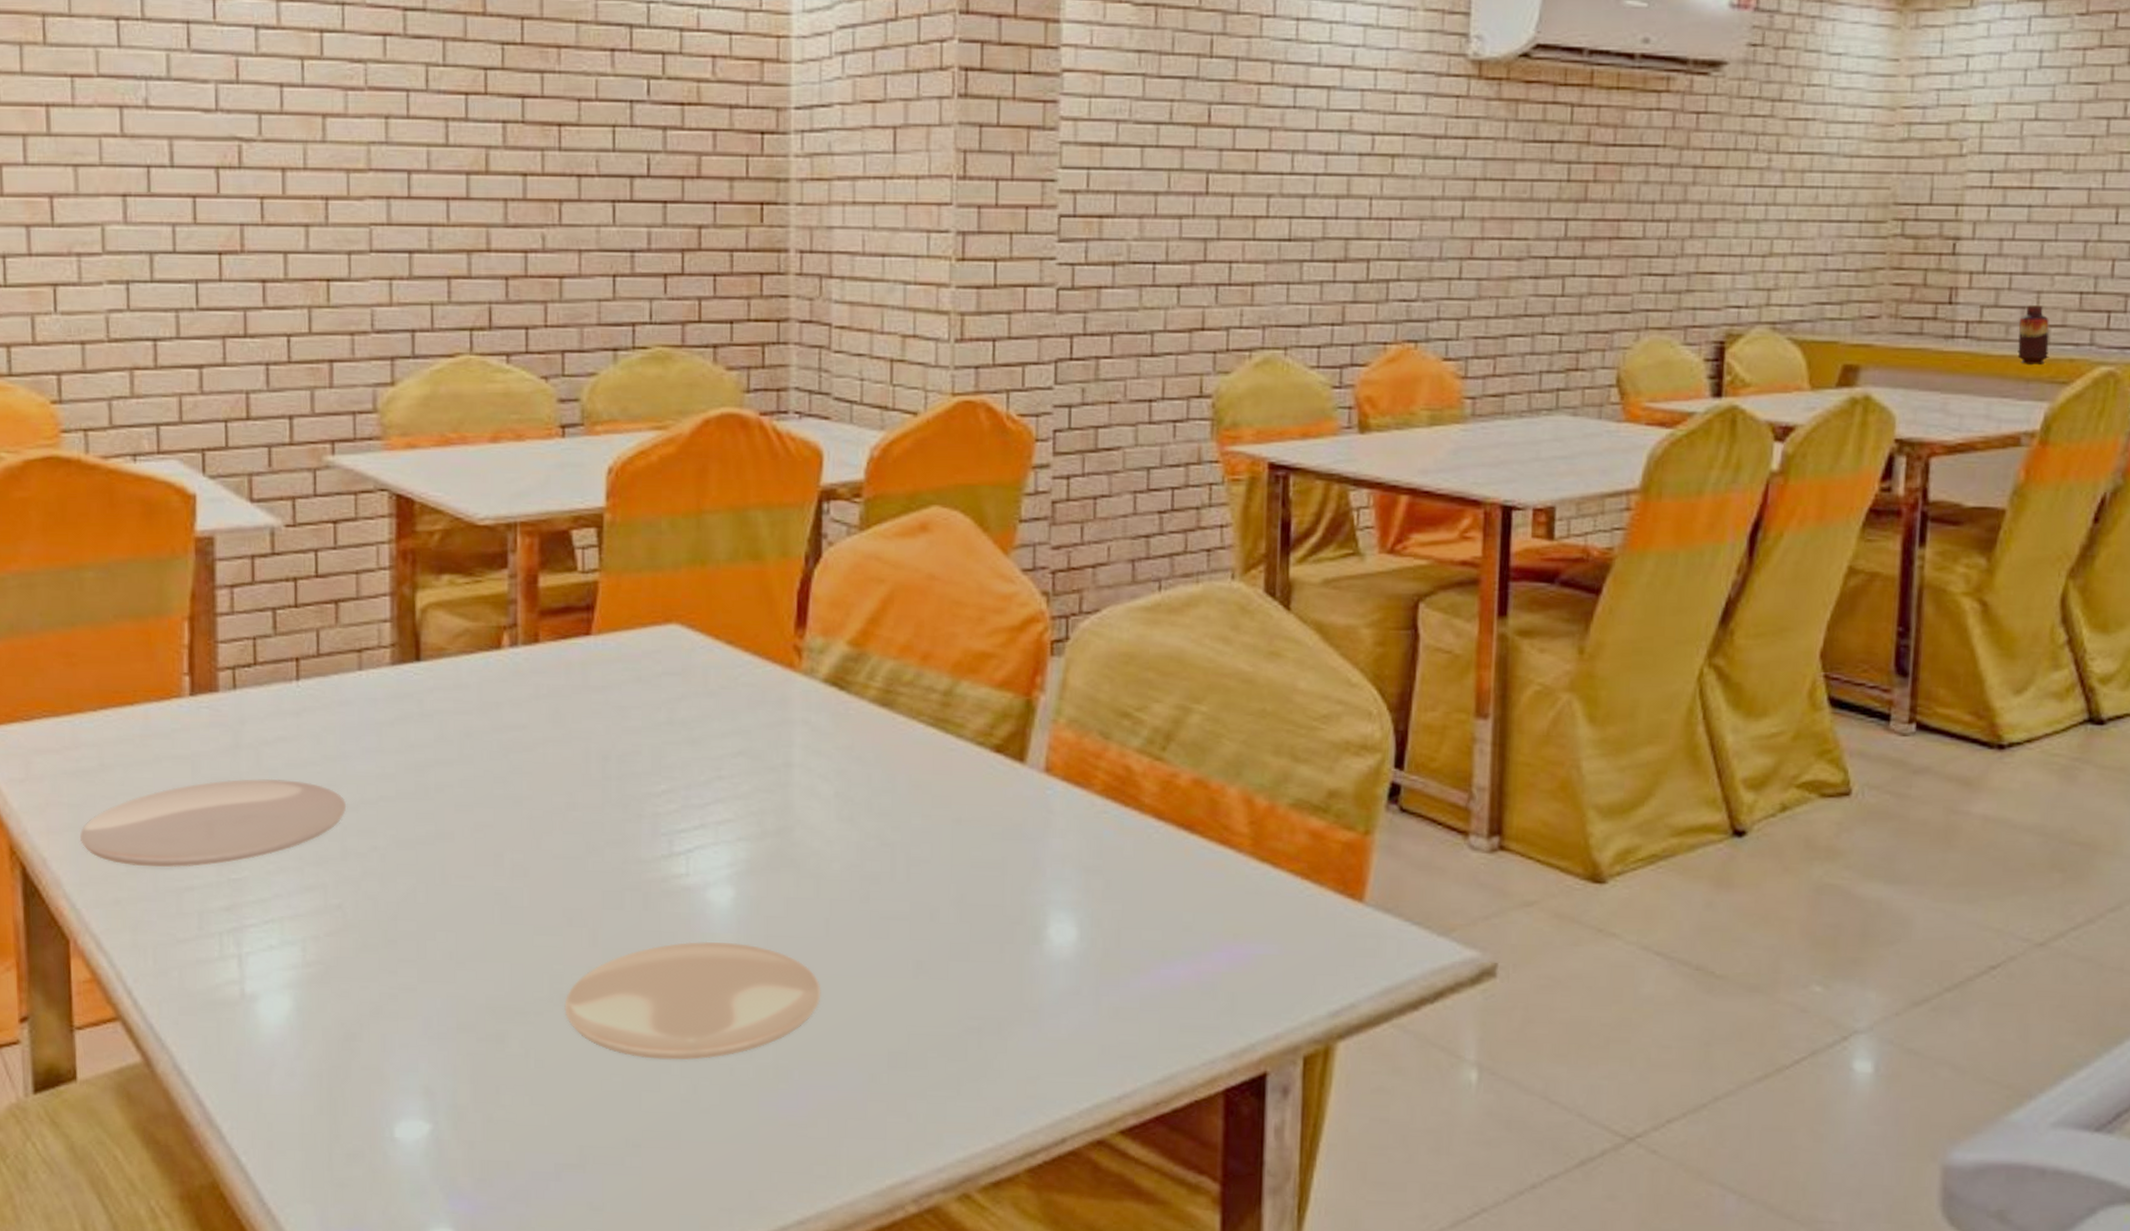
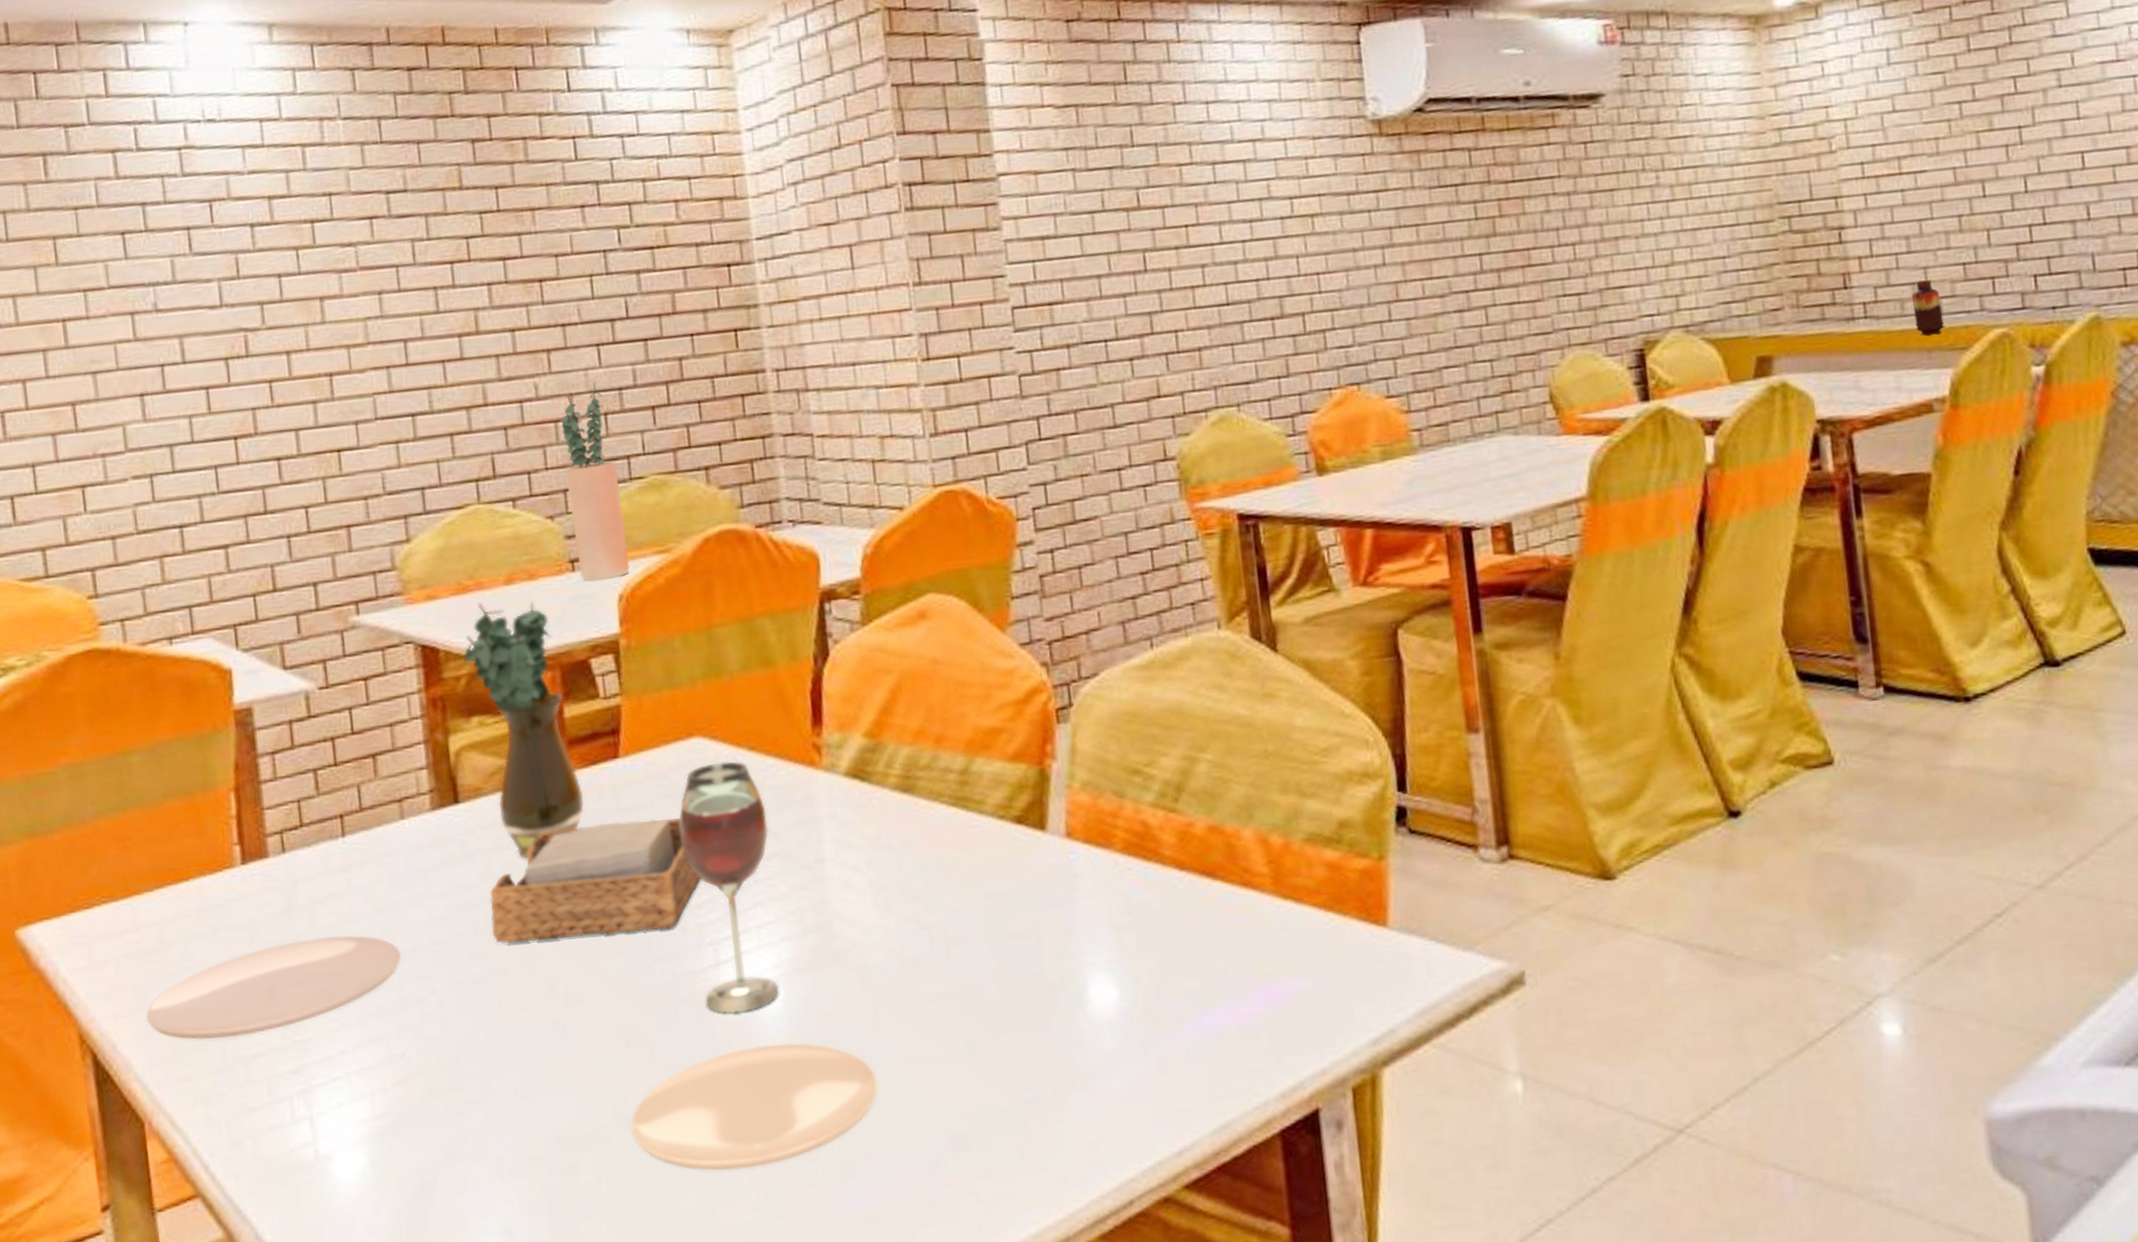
vase: none [439,457,551,725] -> present [462,601,585,858]
napkin holder: none [442,699,662,815] -> present [490,818,701,943]
vase: none [565,241,622,450] -> present [561,382,630,582]
wineglass: none [646,652,739,906] -> present [678,761,779,1013]

